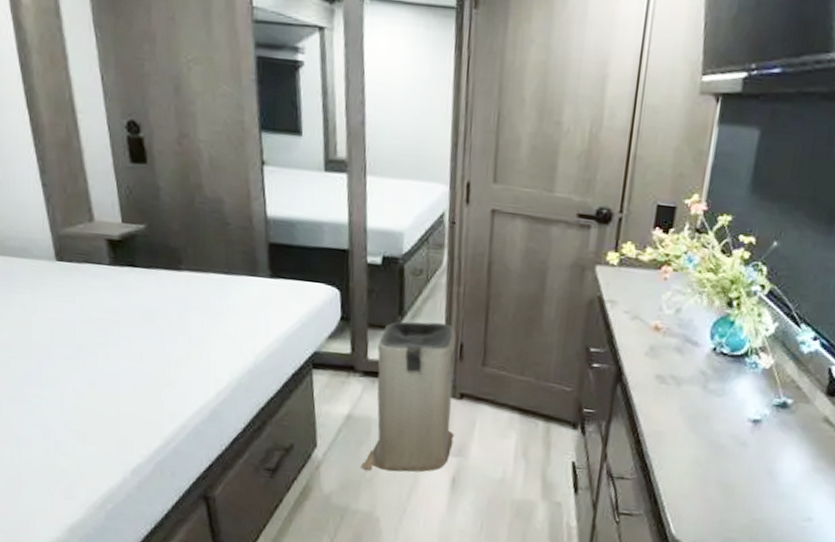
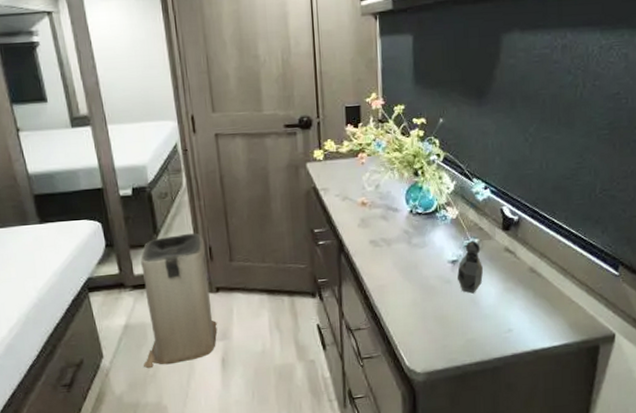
perfume bottle: none [756,400,793,465] -> present [457,241,483,294]

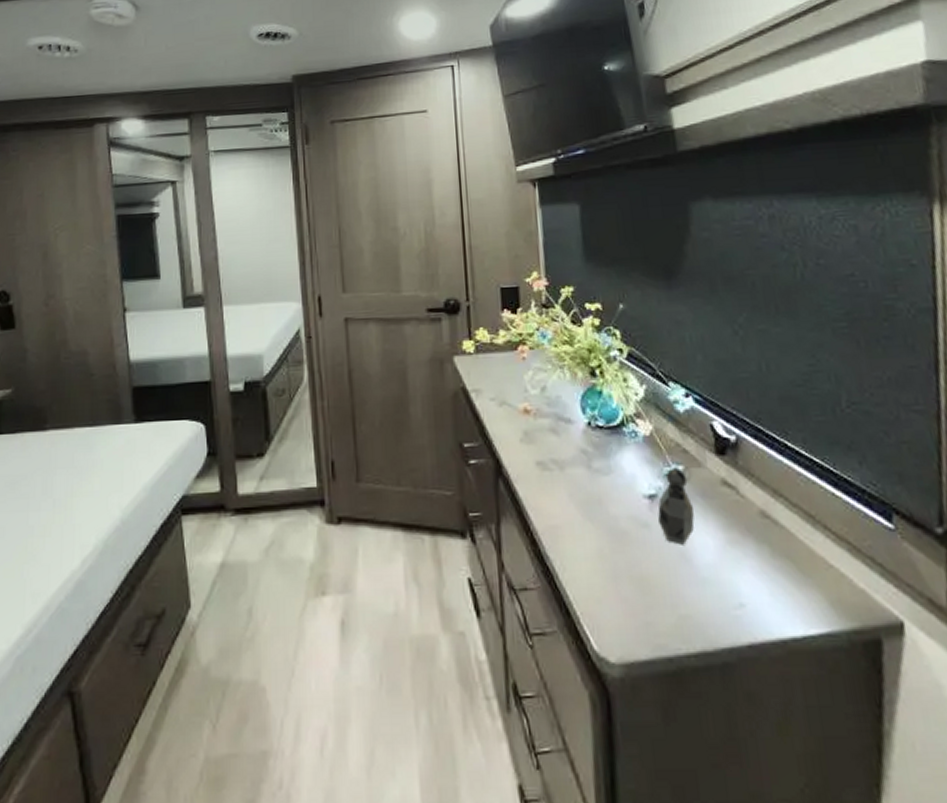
laundry basket: present [141,232,217,368] -> none [240,441,337,627]

